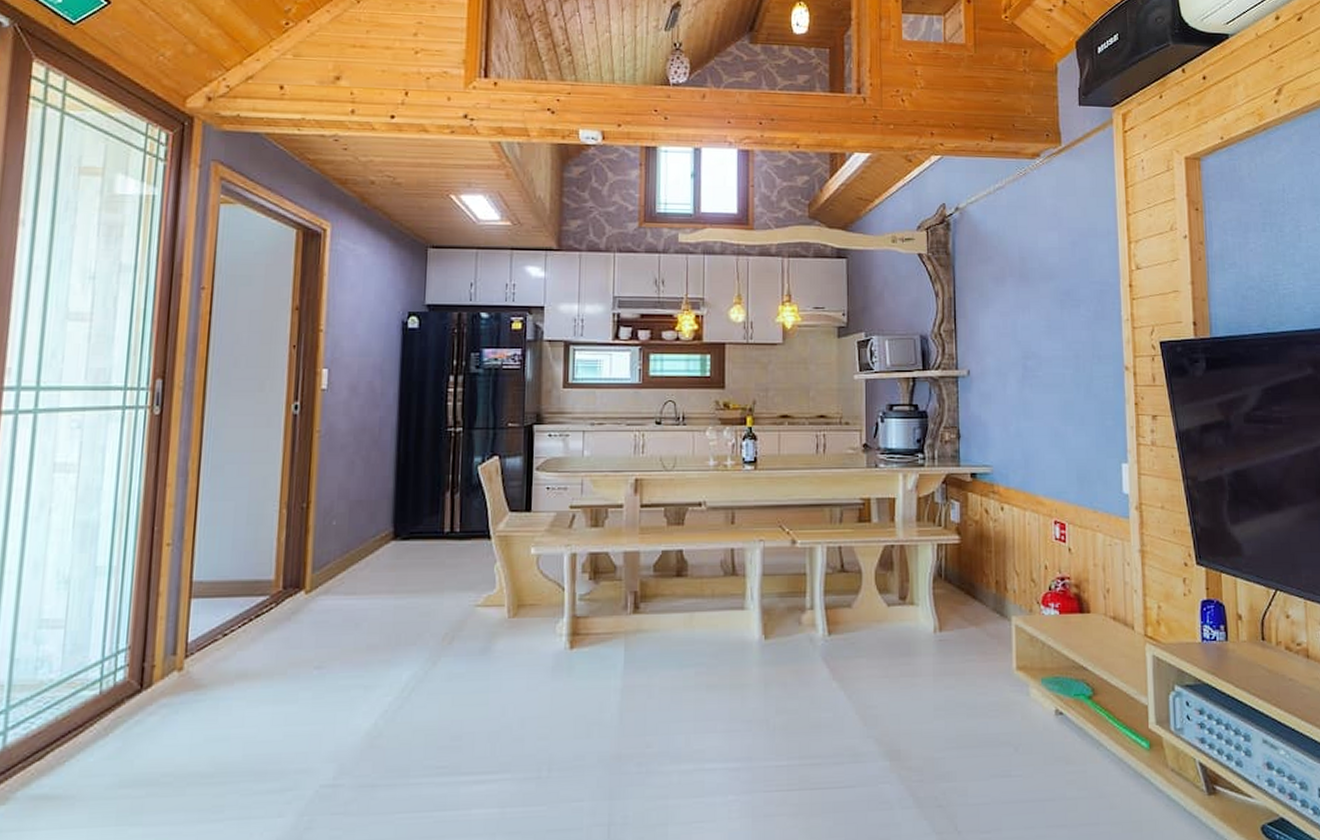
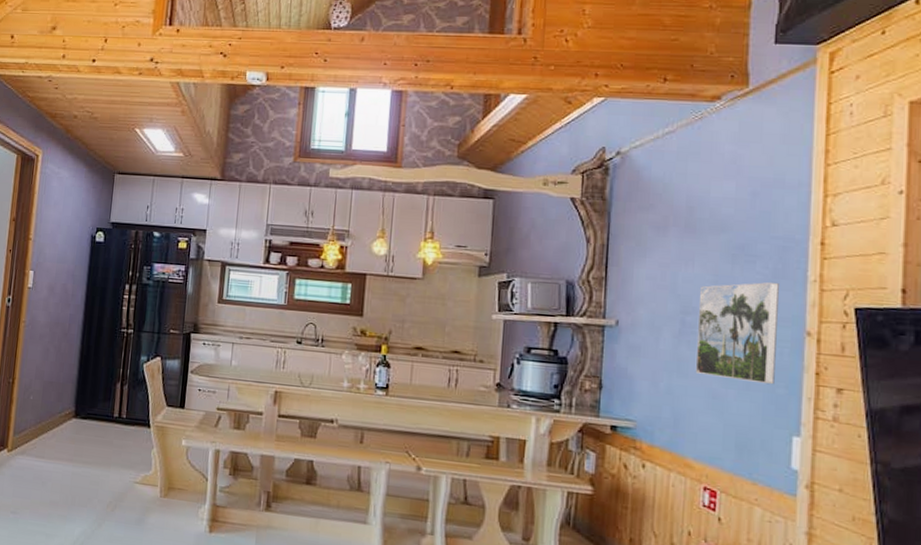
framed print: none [1036,323,1104,418] -> present [695,281,779,385]

